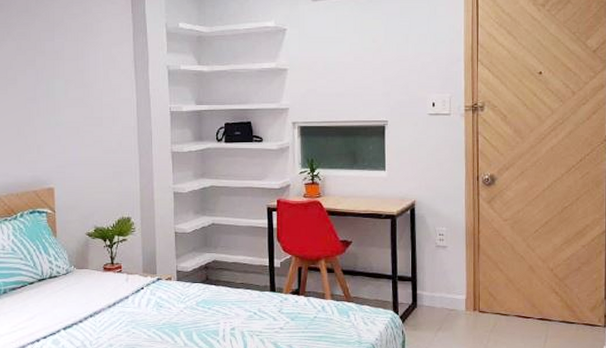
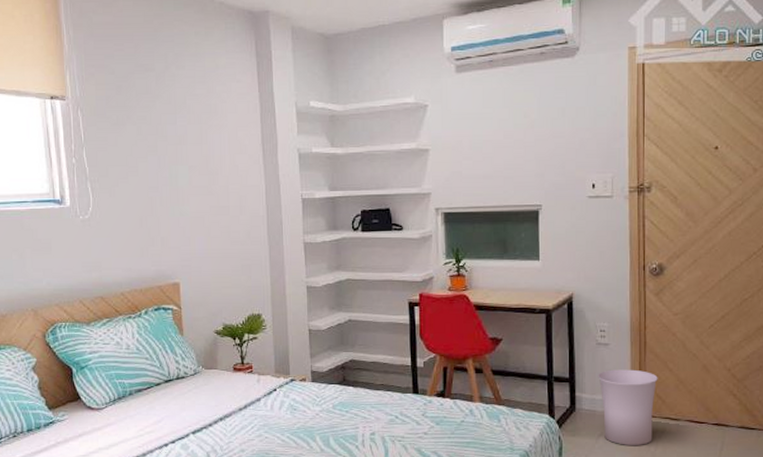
waste bin: none [437,269,490,338] -> present [598,369,658,445]

